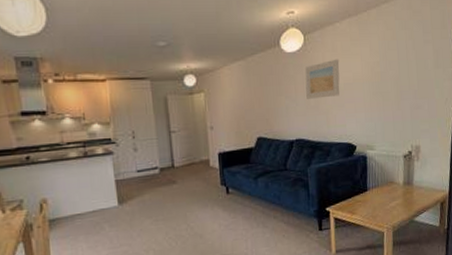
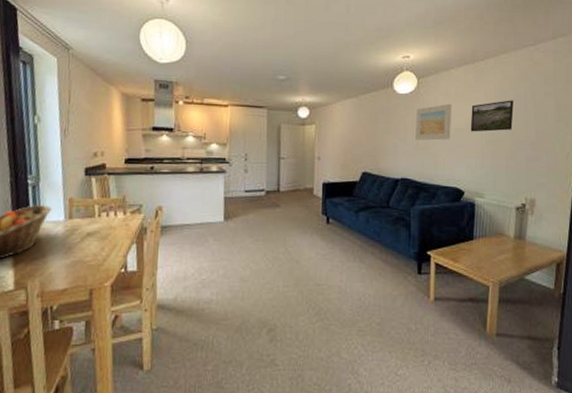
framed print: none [357,50,397,86] -> present [470,100,514,132]

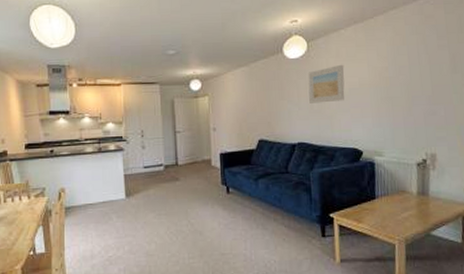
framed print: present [470,100,514,132] -> none [364,56,408,91]

